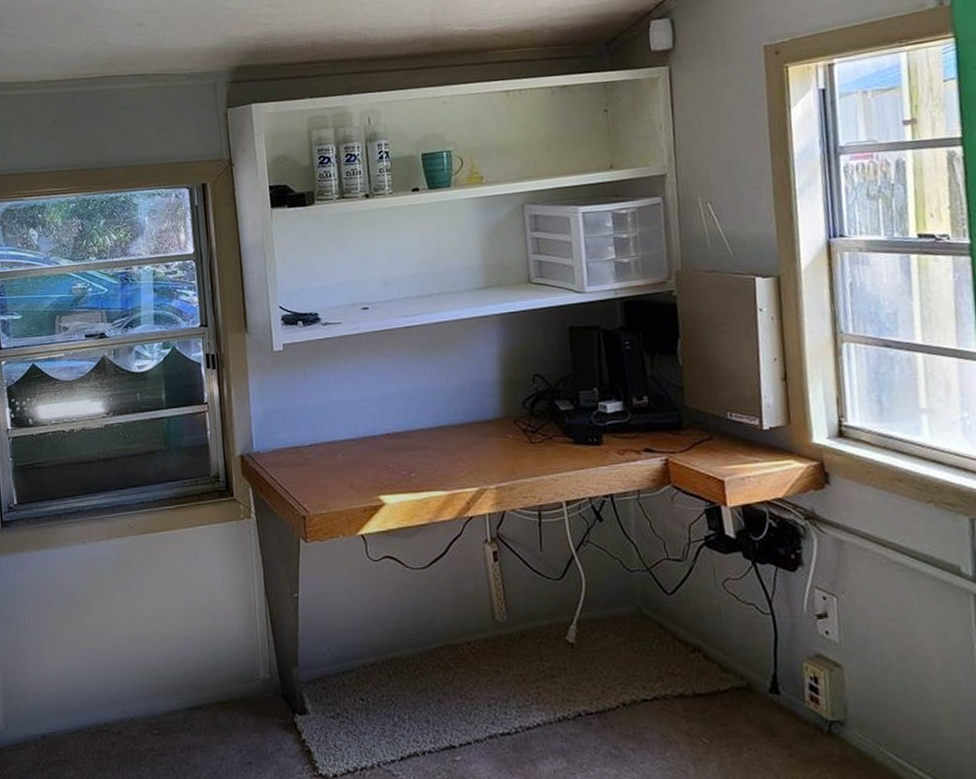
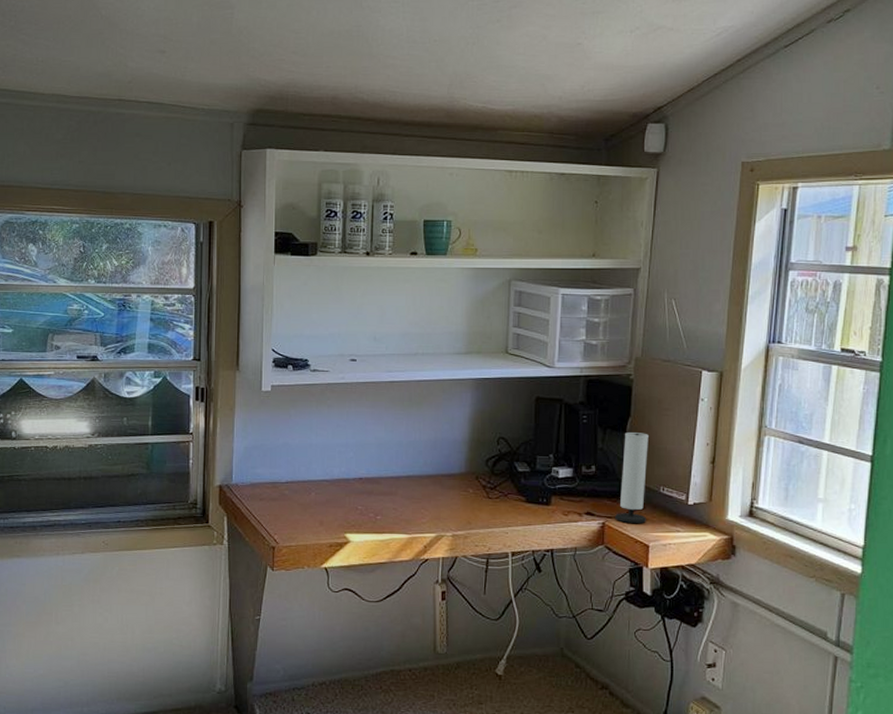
speaker: none [676,354,718,457] -> present [615,432,649,523]

